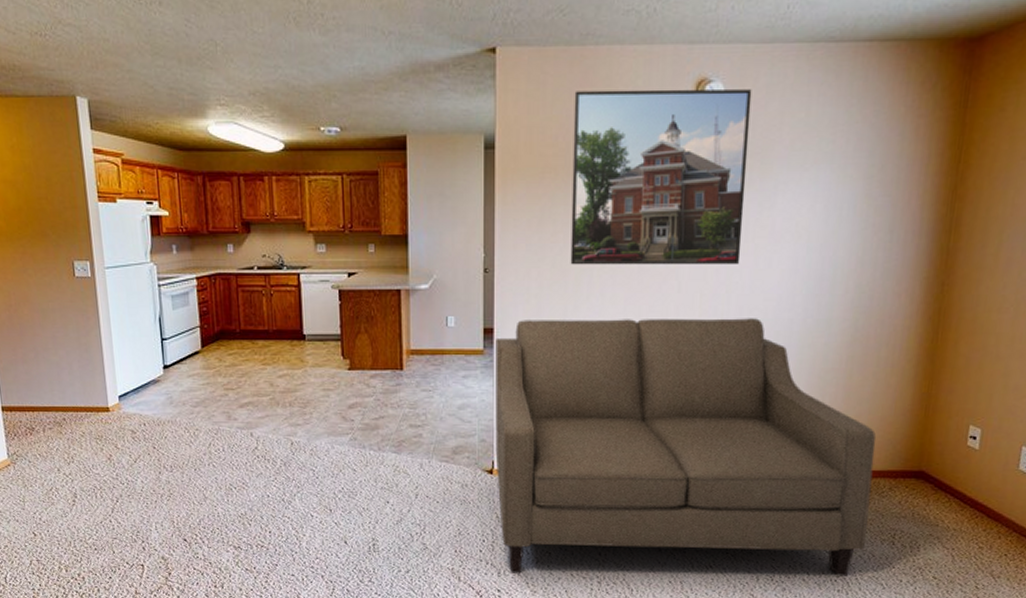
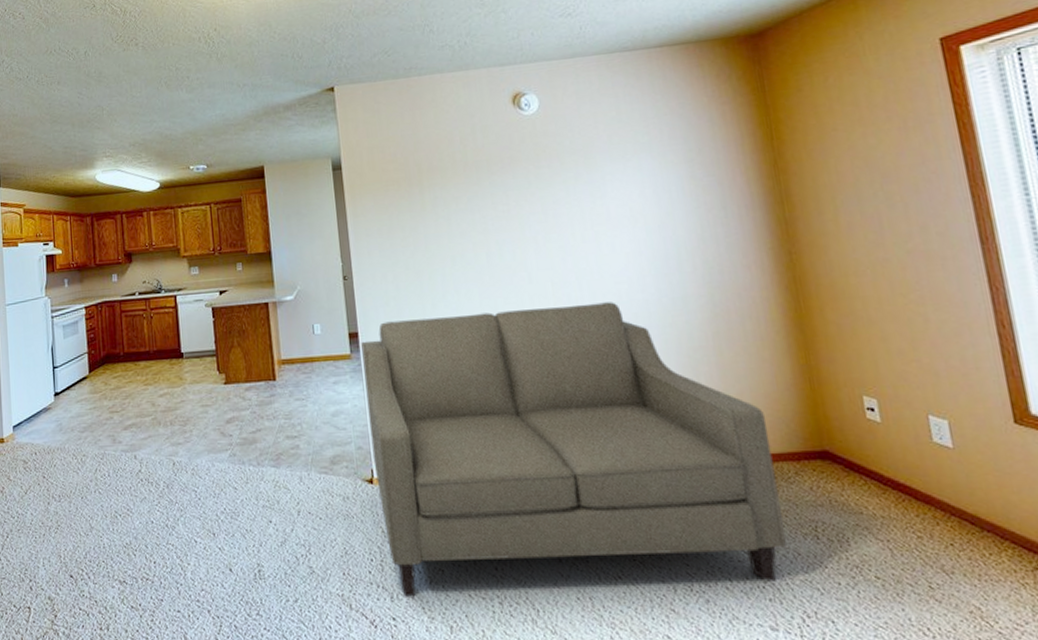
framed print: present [570,89,752,265] -> none [406,97,584,266]

